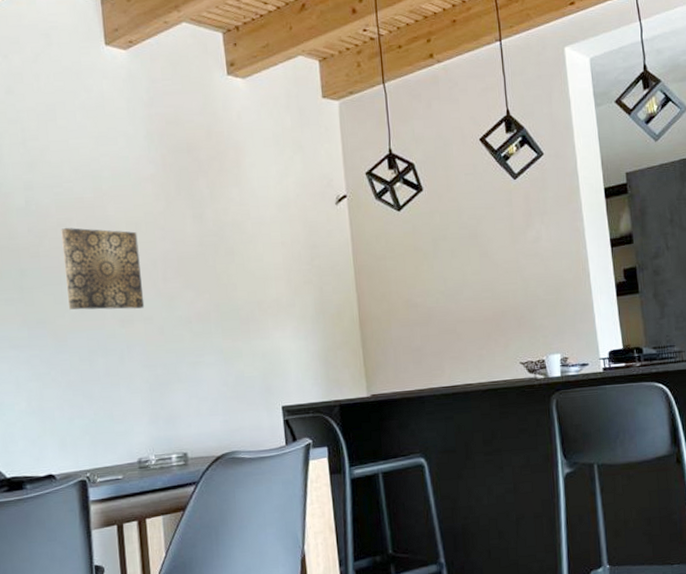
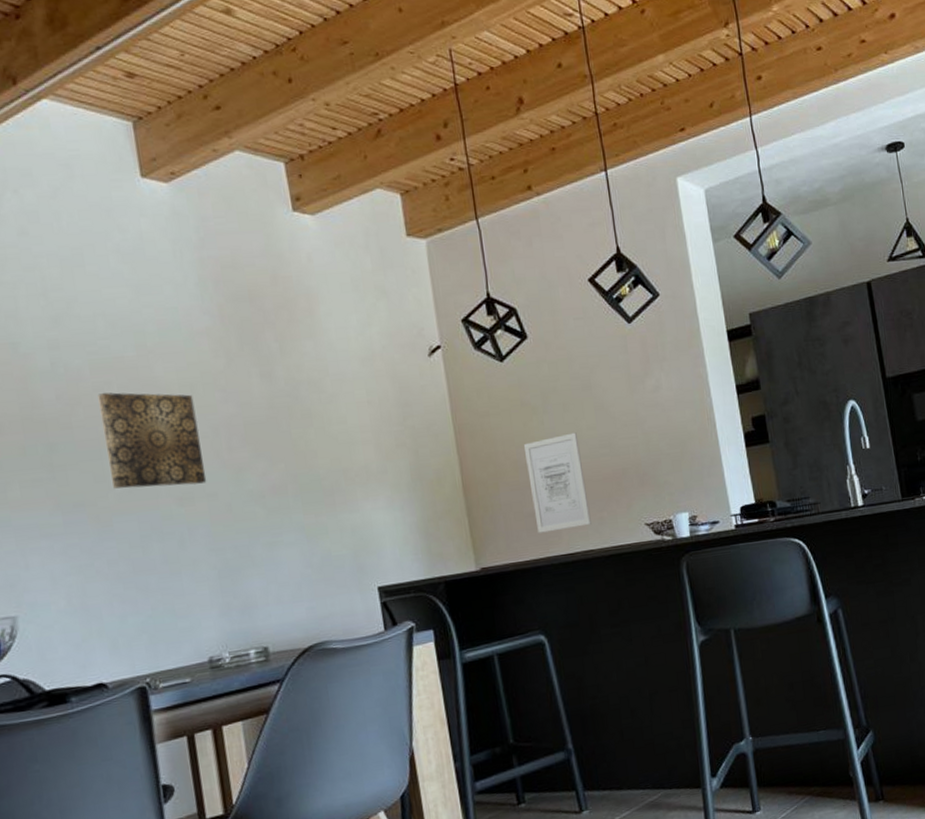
wall art: none [415,276,471,366] -> present [524,432,591,533]

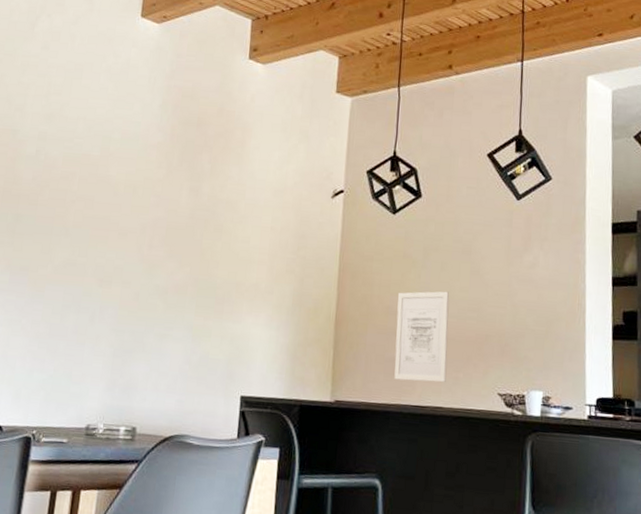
wall art: present [97,392,207,489] -> none [54,180,133,271]

